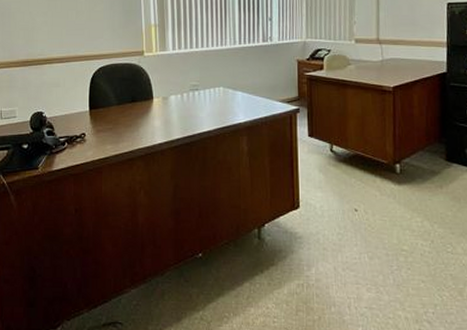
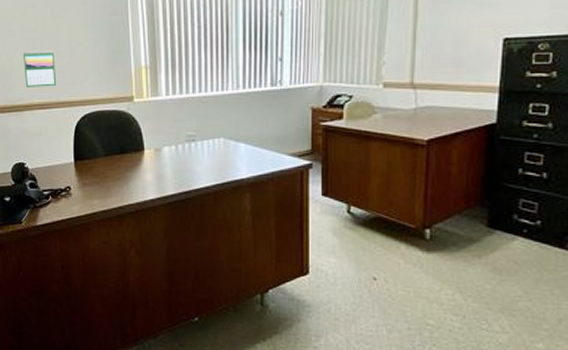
calendar: none [45,11,75,43] -> present [23,51,57,87]

